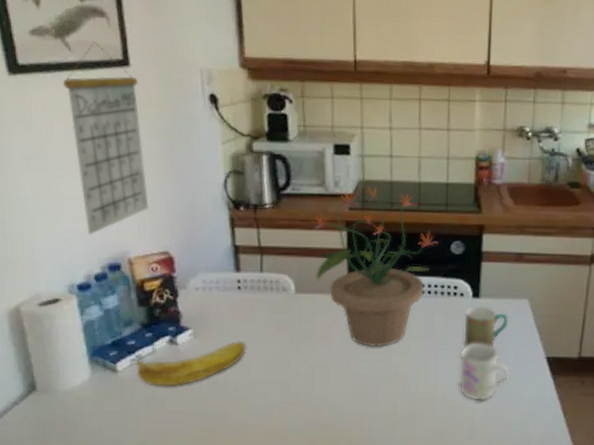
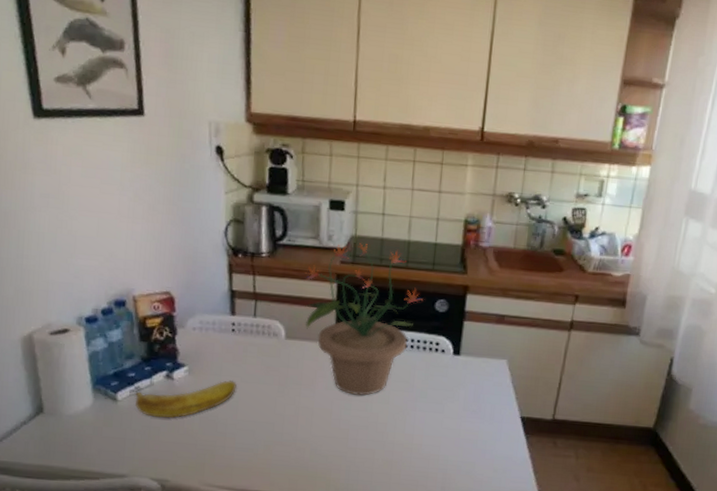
calendar: present [63,42,149,235] -> none [82,91,154,272]
mug: present [459,343,510,402] -> none [435,398,485,455]
mug: present [464,305,509,348] -> none [442,363,487,405]

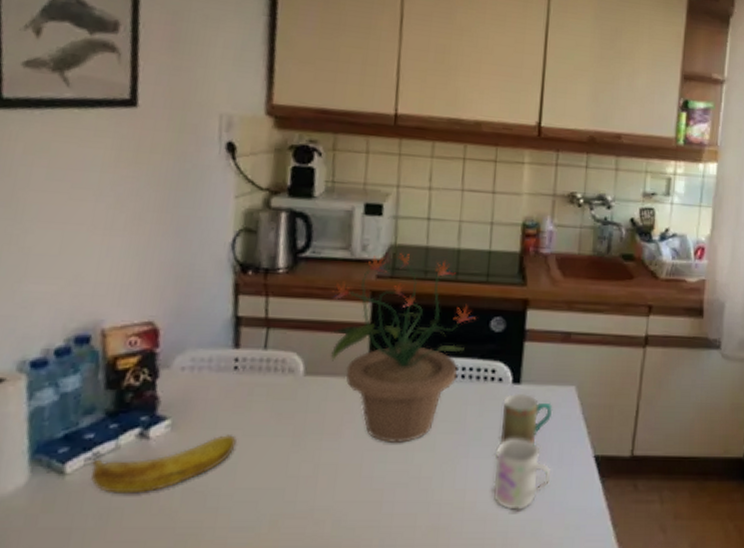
mug: none [435,398,485,455] -> present [492,439,553,511]
mug: none [442,363,487,405] -> present [500,393,553,445]

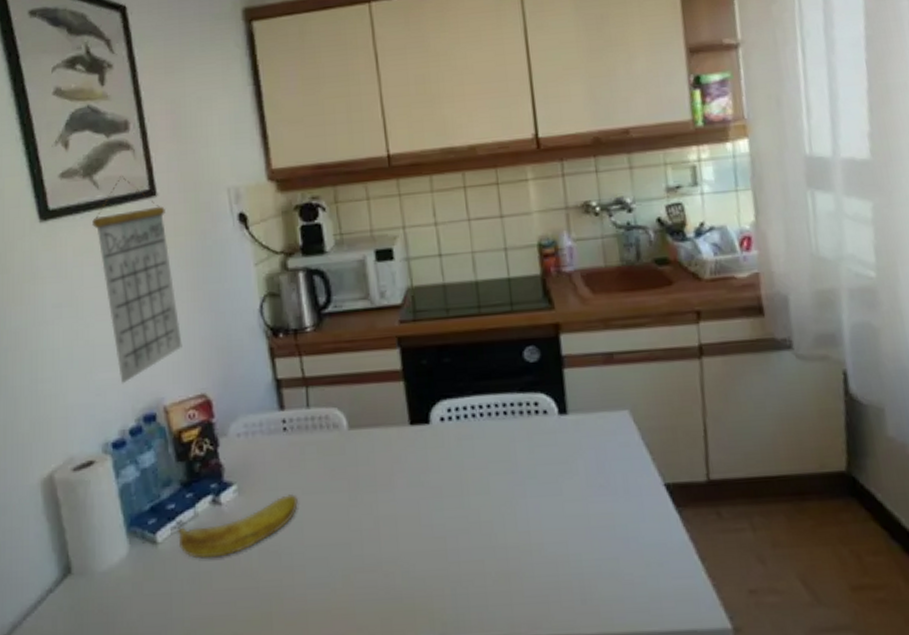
calendar: none [53,78,145,300] -> present [92,176,183,384]
potted plant: present [330,253,475,443] -> none [359,294,507,489]
mug: present [492,439,553,511] -> none [554,473,621,551]
mug: present [500,393,553,445] -> none [553,423,608,479]

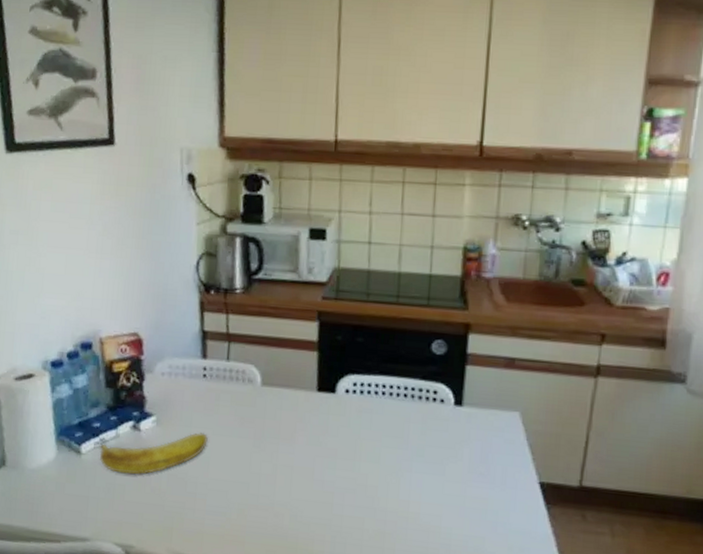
calendar: present [92,176,183,384] -> none [53,121,123,312]

